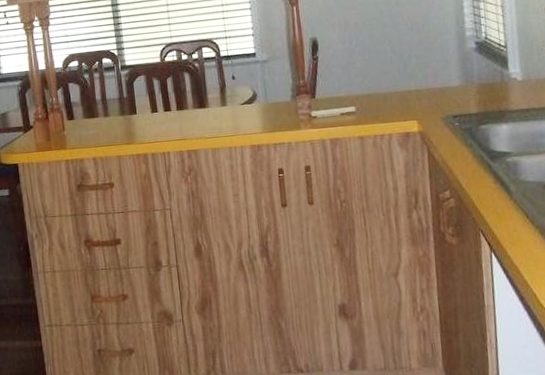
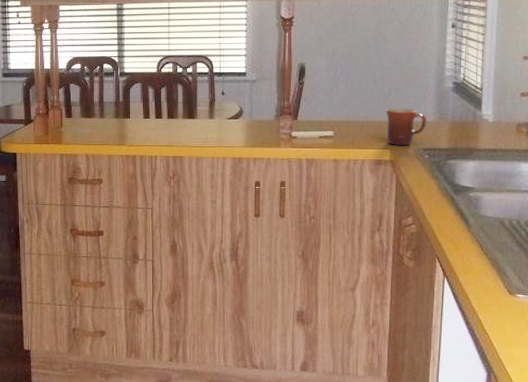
mug: none [407,74,453,115] -> present [385,108,427,145]

